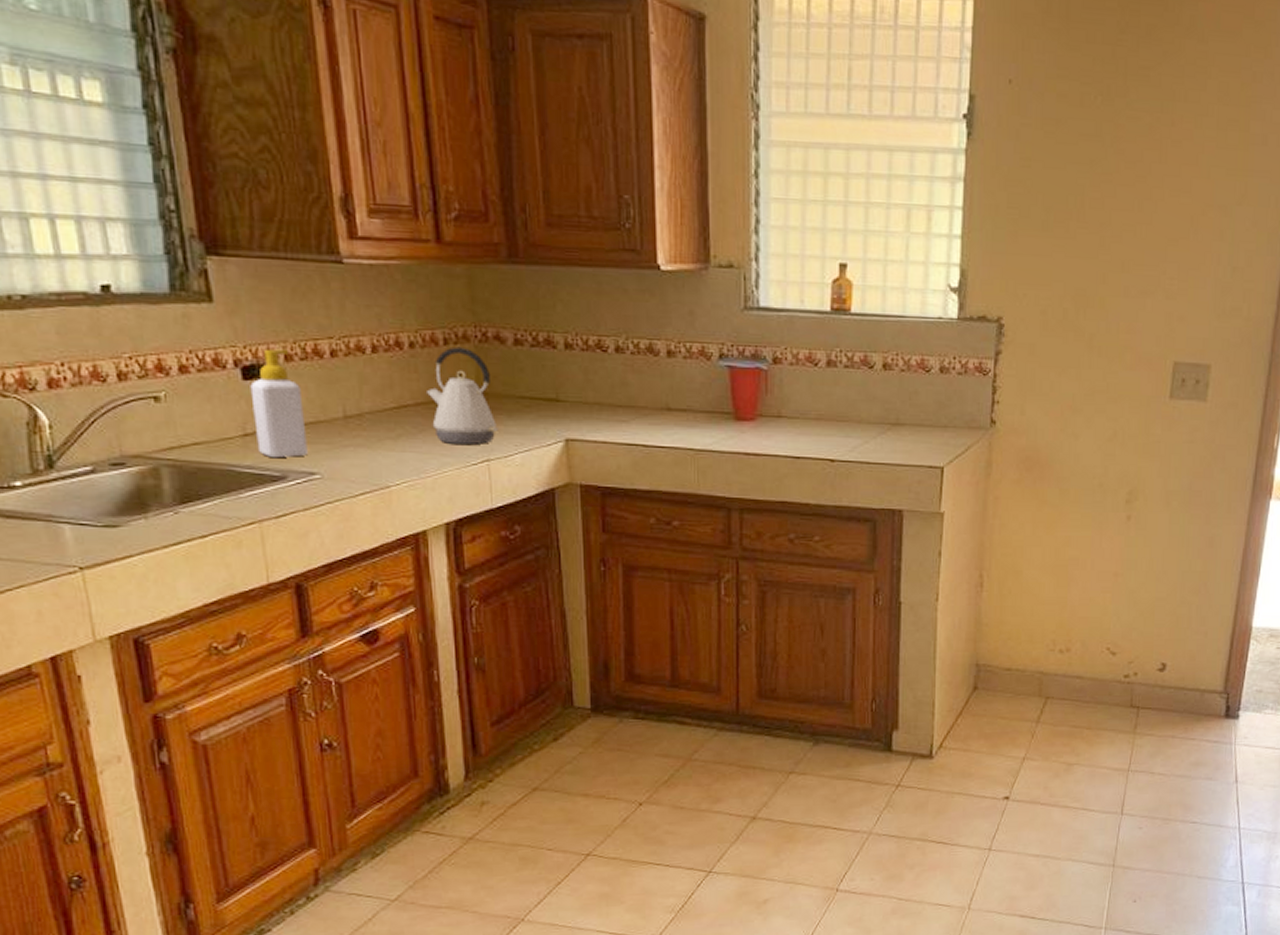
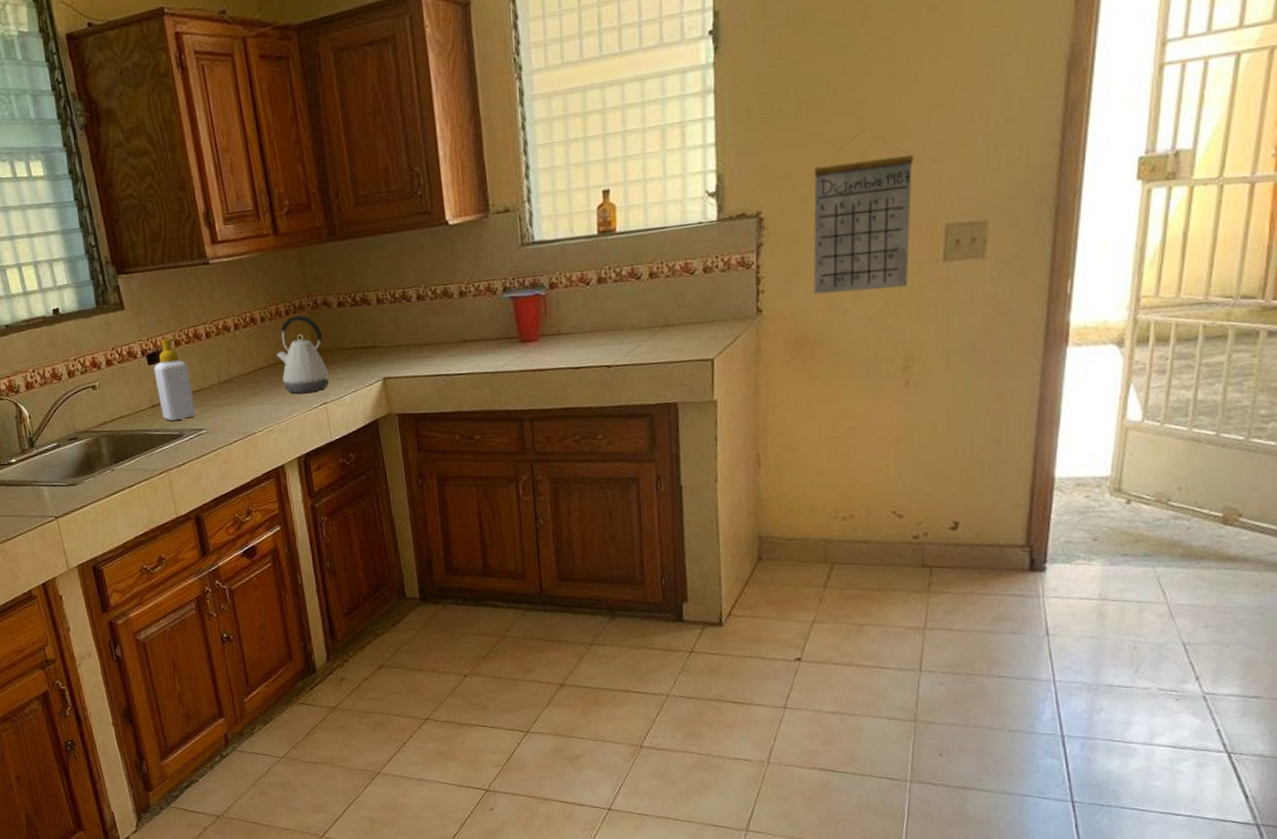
calendar: none [1048,252,1149,419] -> present [813,131,913,295]

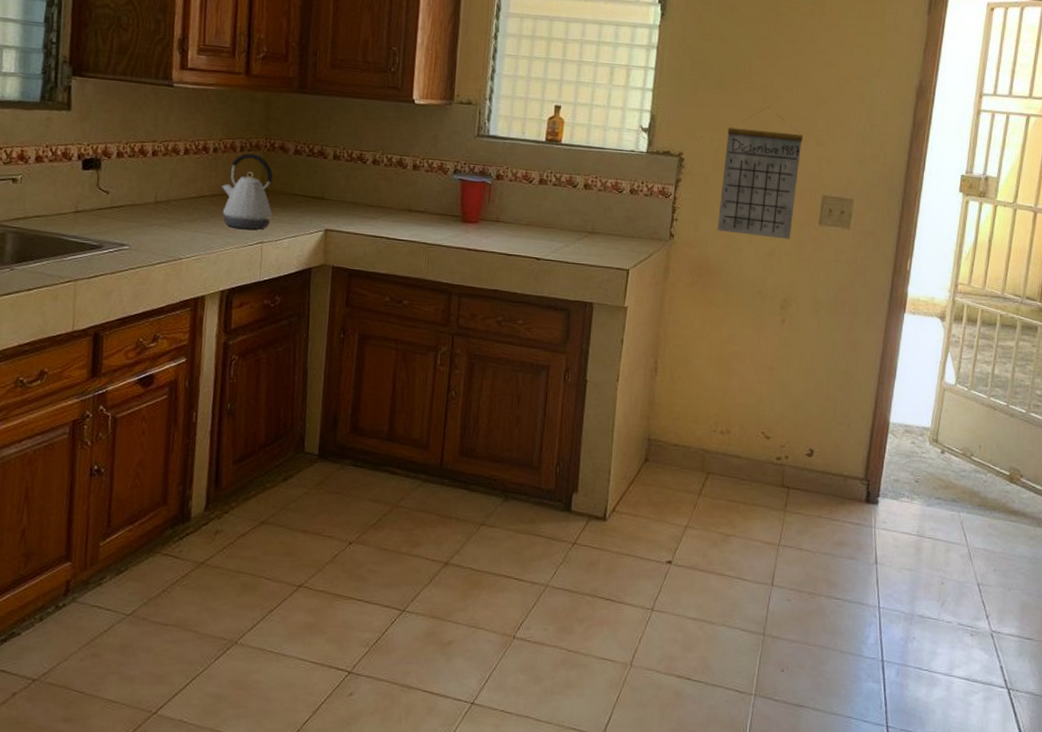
soap bottle: present [153,337,196,421] -> none [84,147,125,231]

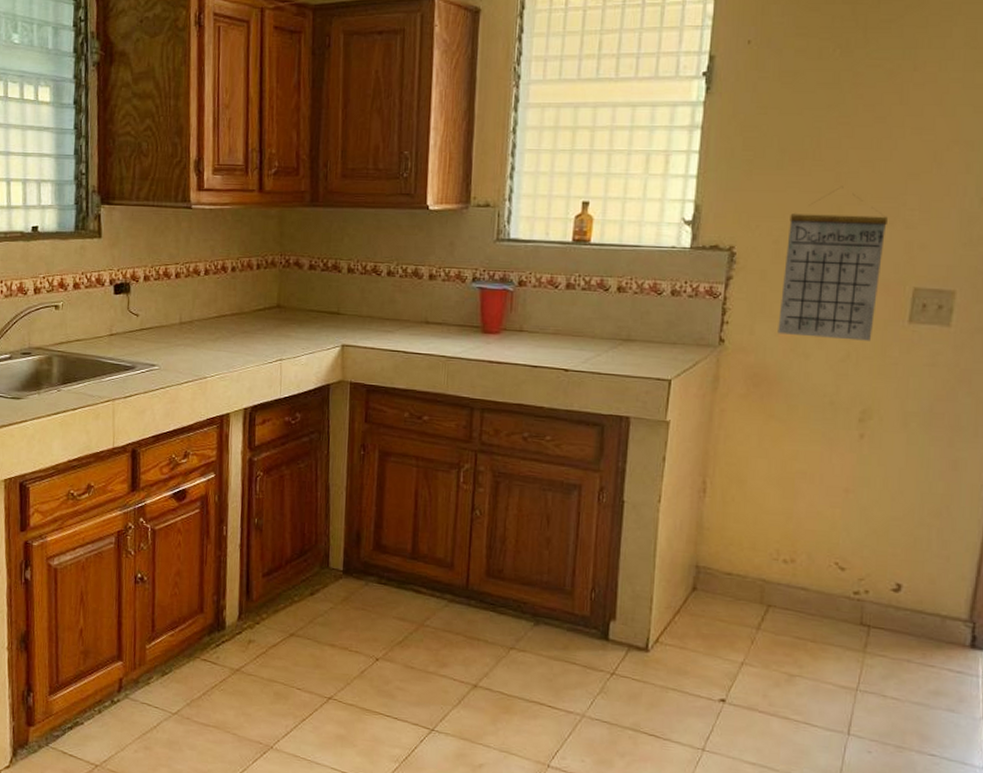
kettle: present [222,153,274,230] -> none [241,270,291,348]

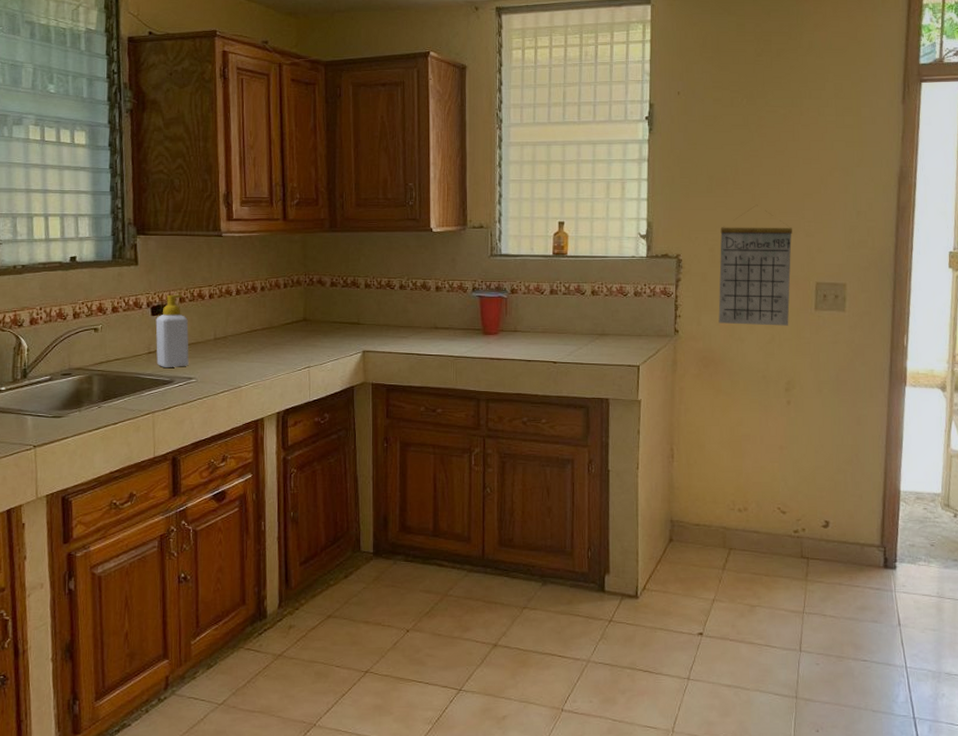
soap bottle: none [118,271,153,353] -> present [155,294,189,367]

